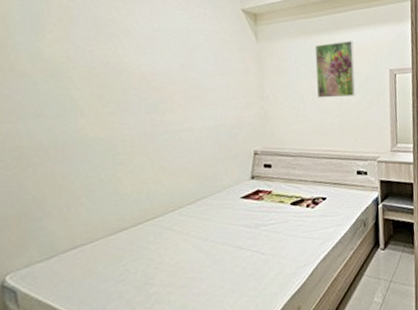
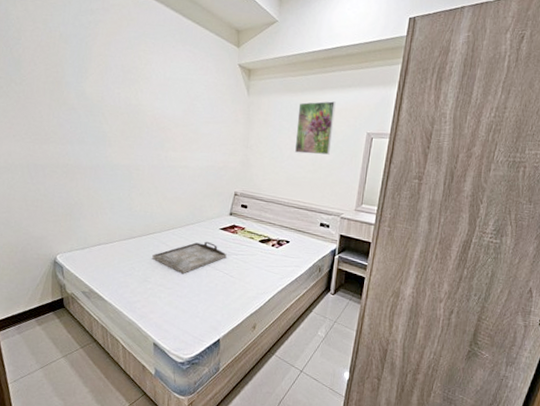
serving tray: none [154,216,253,264] -> present [152,241,227,274]

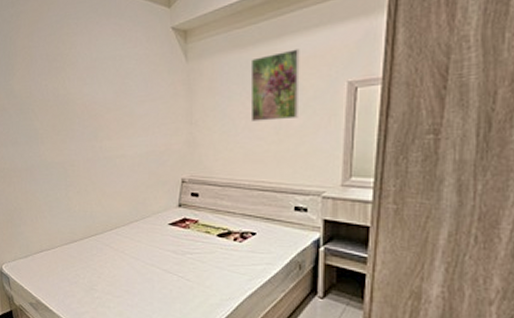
serving tray: present [152,241,227,274] -> none [97,240,180,280]

